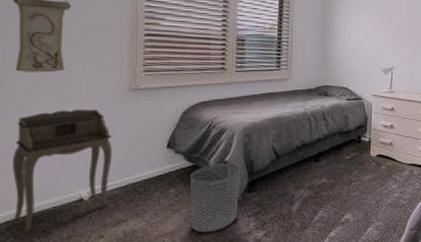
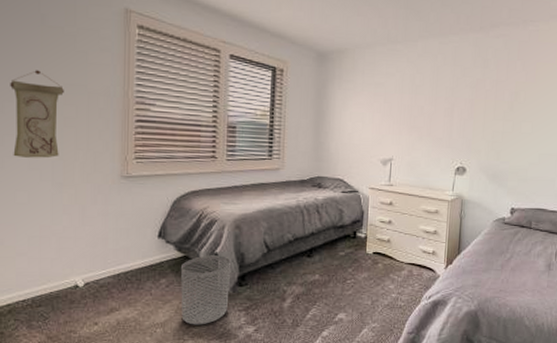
desk: present [11,109,113,232] -> none [11,195,106,315]

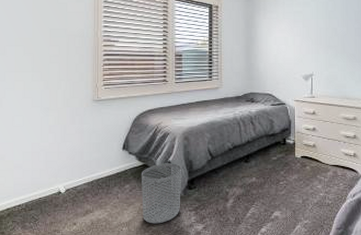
wall scroll: present [10,70,64,158] -> none [11,20,50,89]

